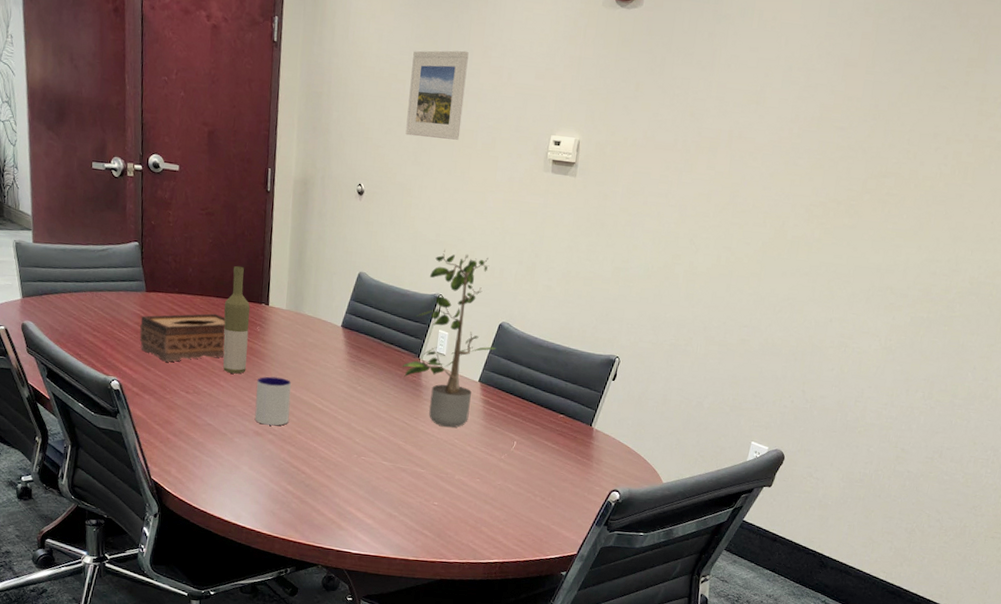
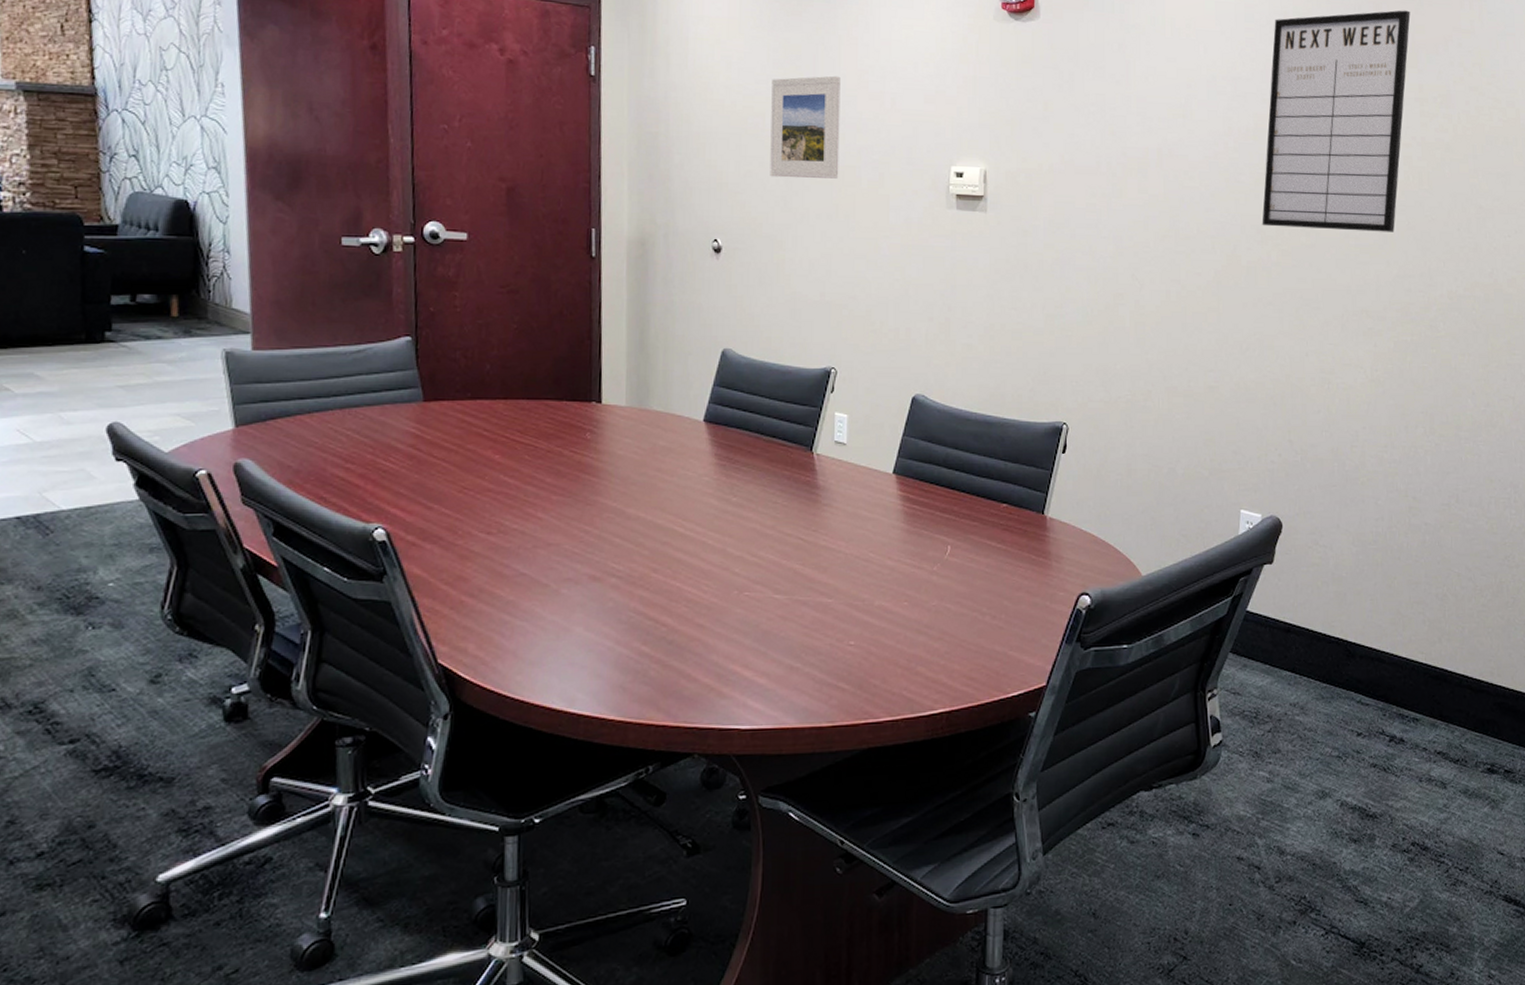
tissue box: present [139,313,226,362] -> none [415,422,542,494]
bottle: present [223,265,250,374] -> none [538,355,576,500]
mug: present [254,376,291,426] -> none [589,498,640,565]
potted plant: present [402,249,496,428] -> none [790,311,911,539]
writing board: none [811,10,989,221] -> present [1262,10,1411,232]

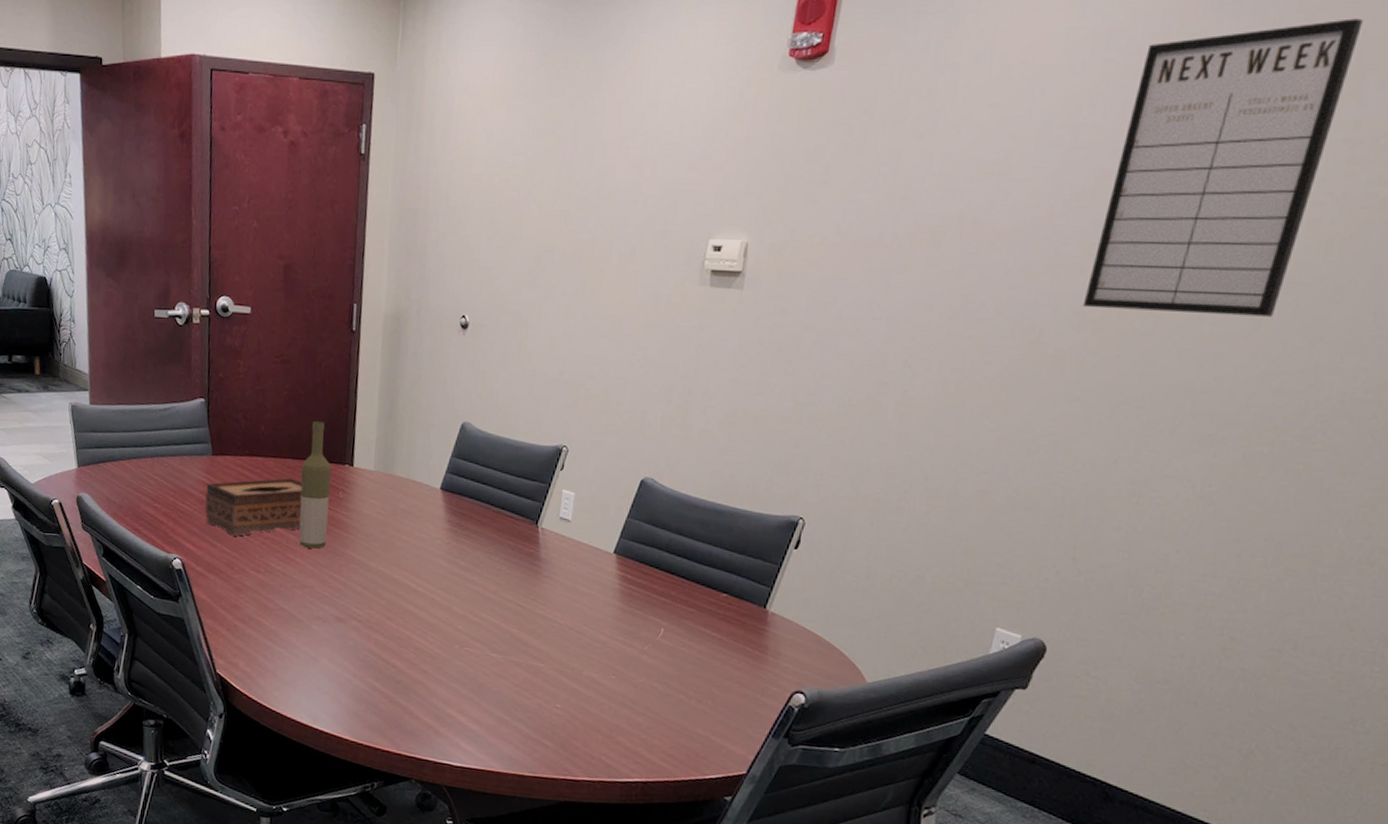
tissue box: none [415,422,542,494] -> present [205,478,303,537]
bottle: none [538,355,576,500] -> present [299,420,331,549]
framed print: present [770,75,841,179] -> none [520,143,601,254]

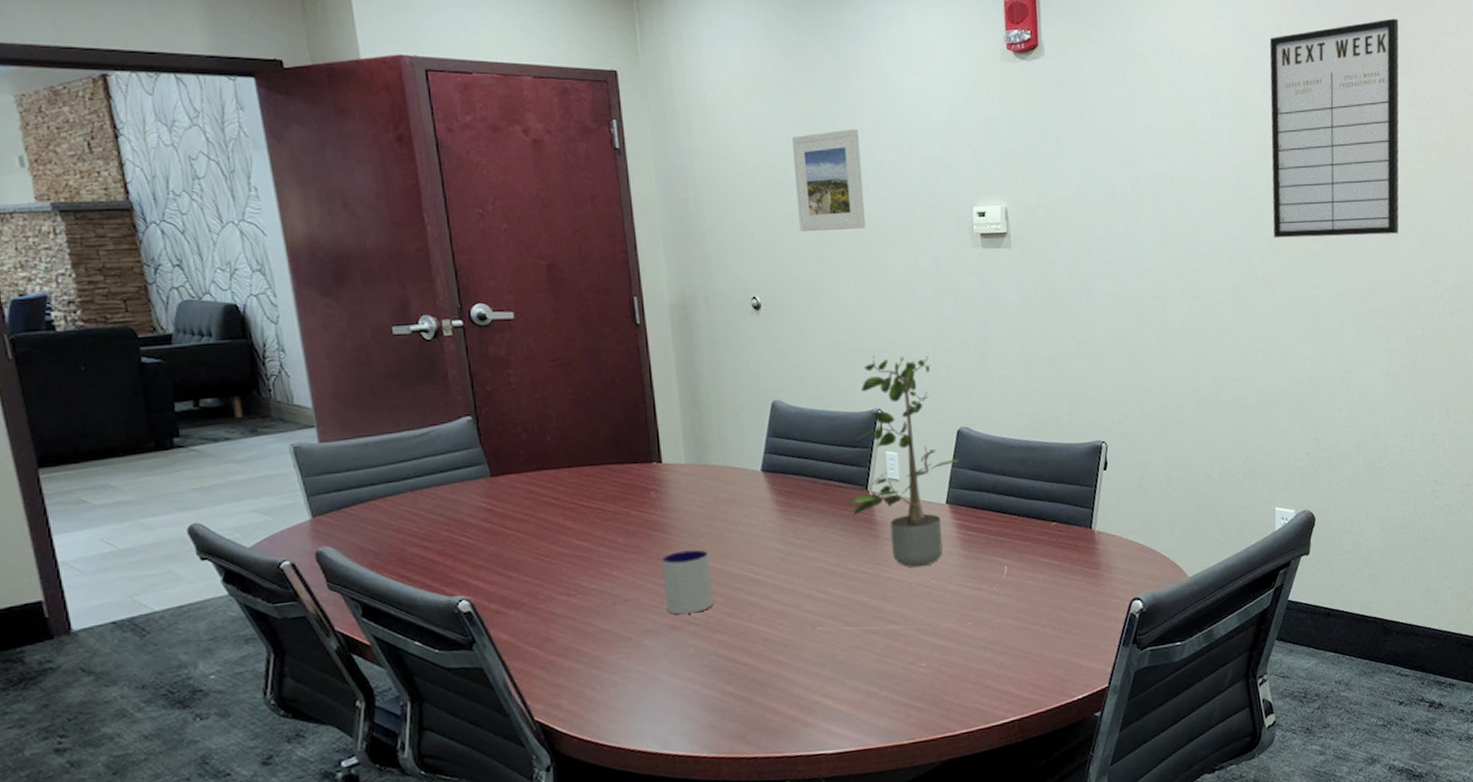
tissue box: present [205,478,303,537] -> none [489,487,612,562]
bottle: present [299,420,331,549] -> none [601,421,645,559]
mug: none [336,551,380,610] -> present [661,549,713,615]
potted plant: none [515,389,637,612] -> present [847,355,960,568]
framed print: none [520,143,601,254] -> present [792,128,866,232]

